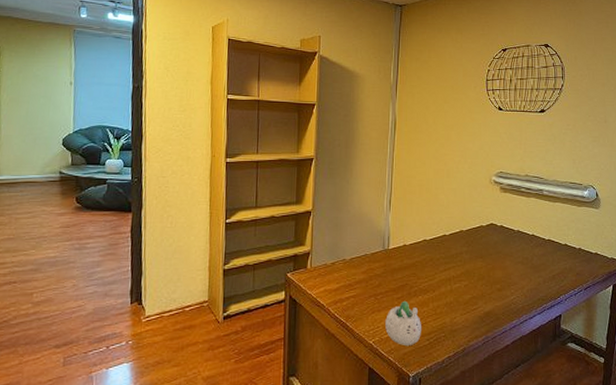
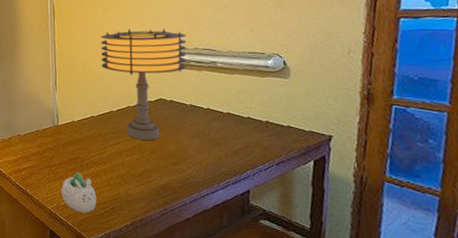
table lamp: none [439,150,520,267] -> present [100,28,187,141]

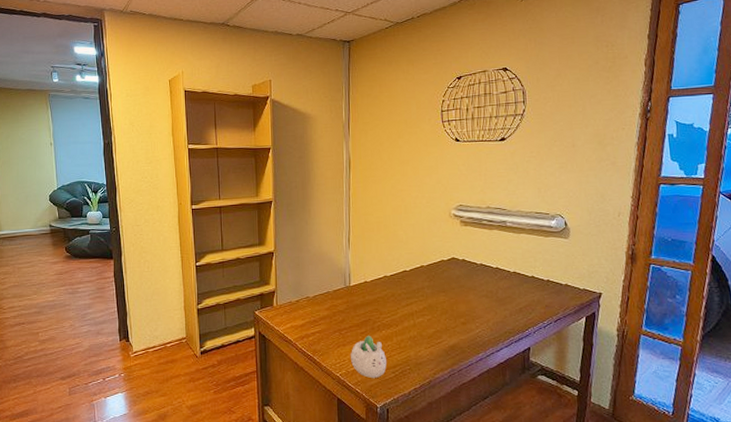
table lamp: present [100,28,187,141] -> none [396,185,480,301]

